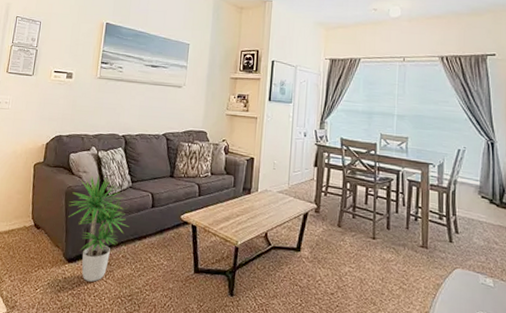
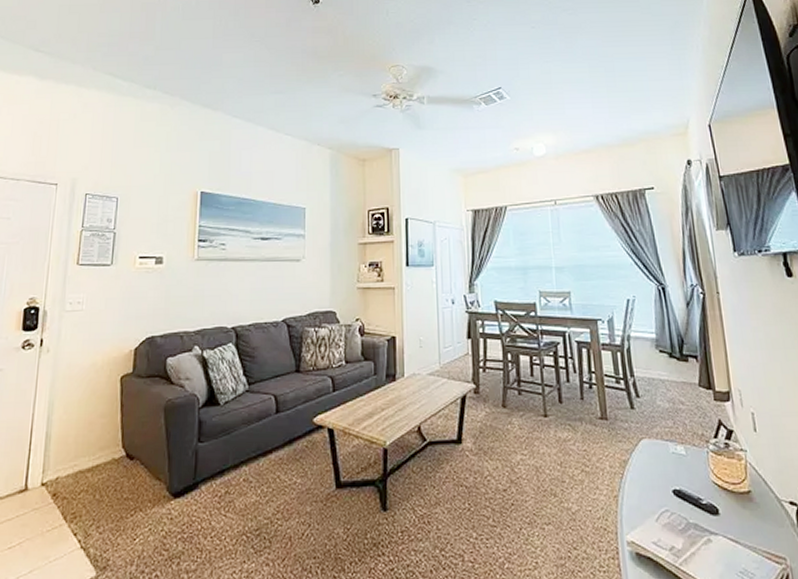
potted plant: present [69,175,129,282] -> none [169,381,249,519]

